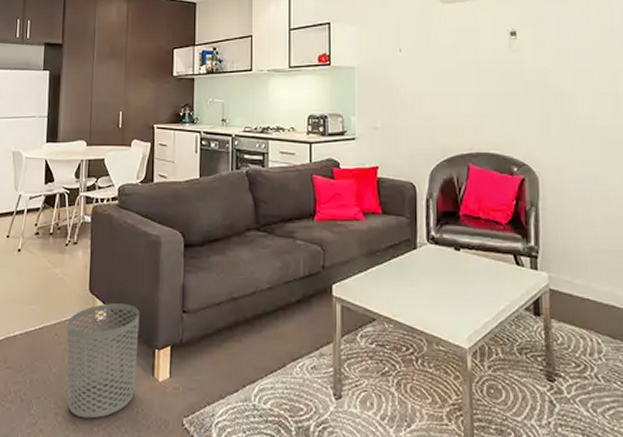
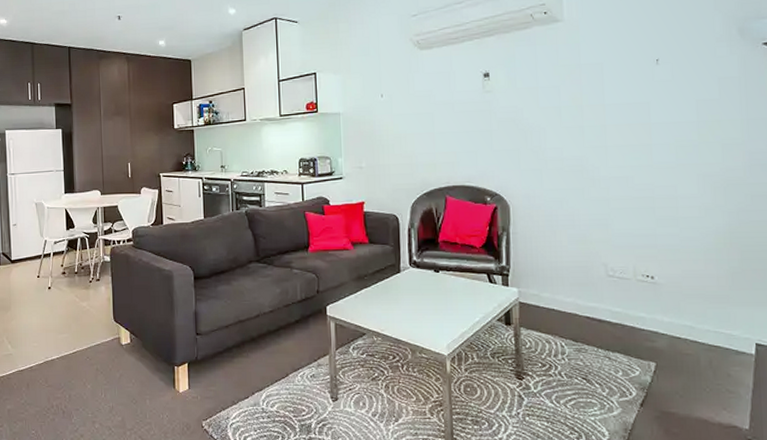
waste bin: present [66,303,140,419] -> none [96,329,160,425]

